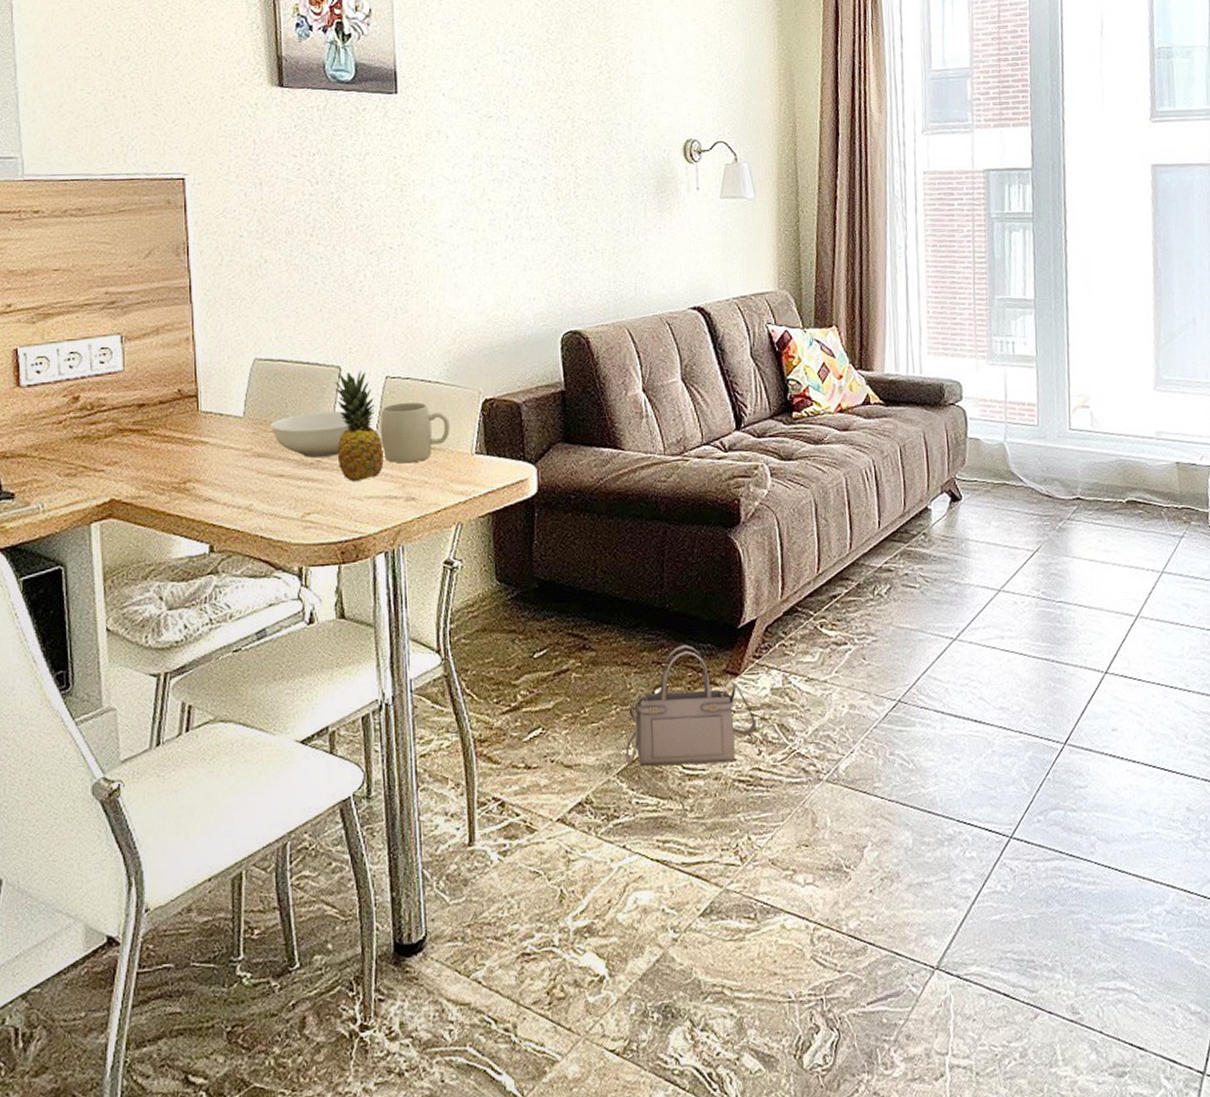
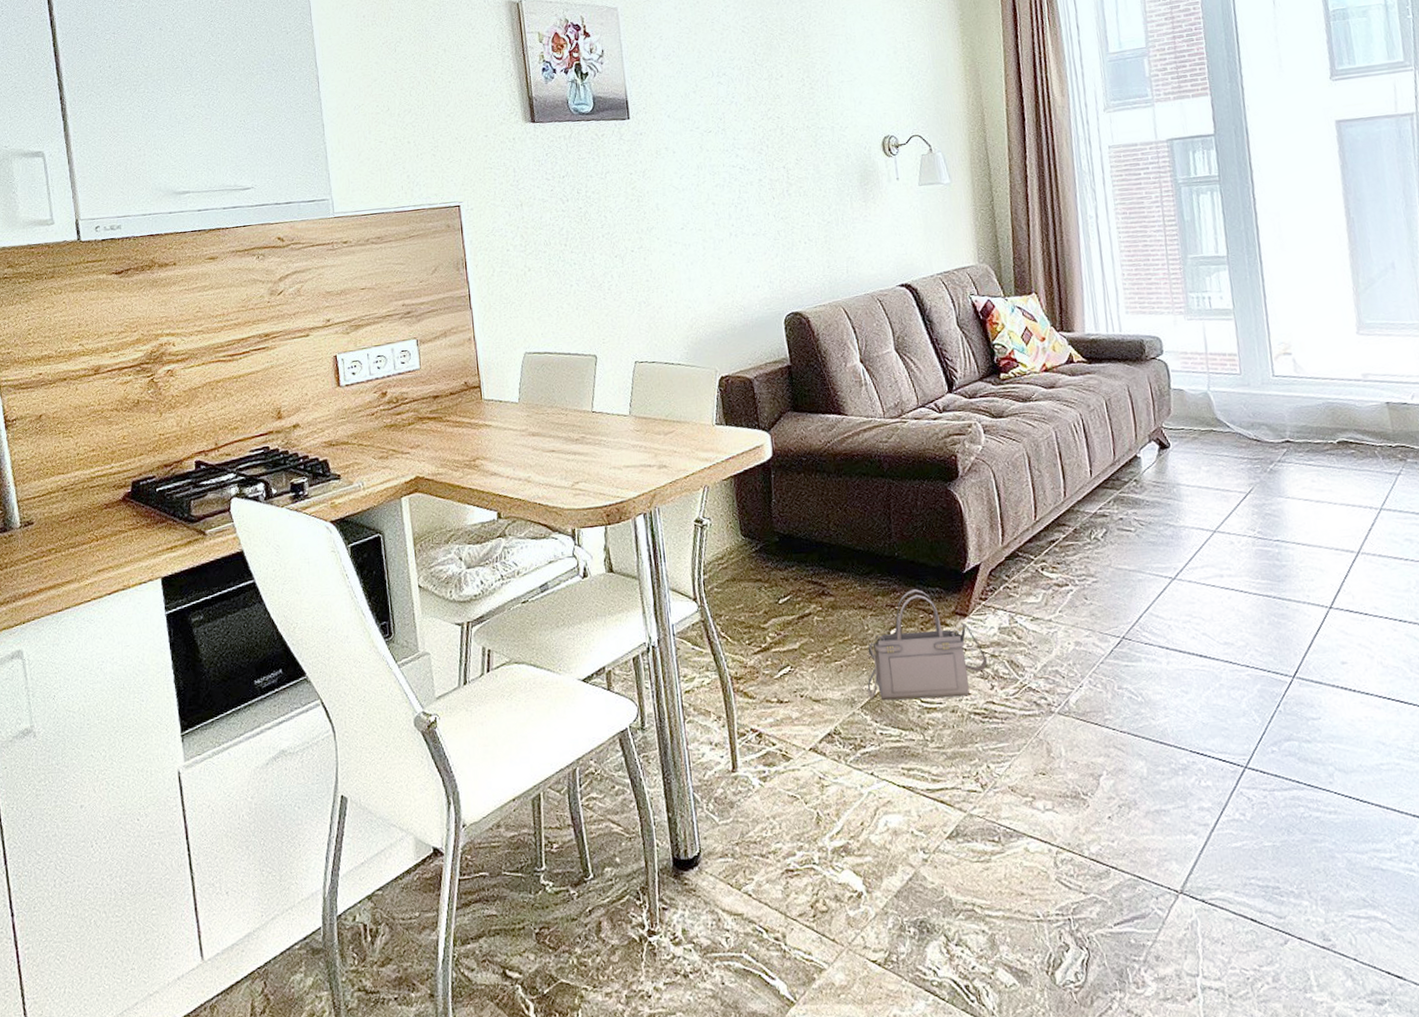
bowl: present [270,411,372,459] -> none [541,393,625,435]
fruit: present [334,370,384,481] -> none [592,357,638,453]
mug: present [379,402,450,463] -> none [632,382,693,436]

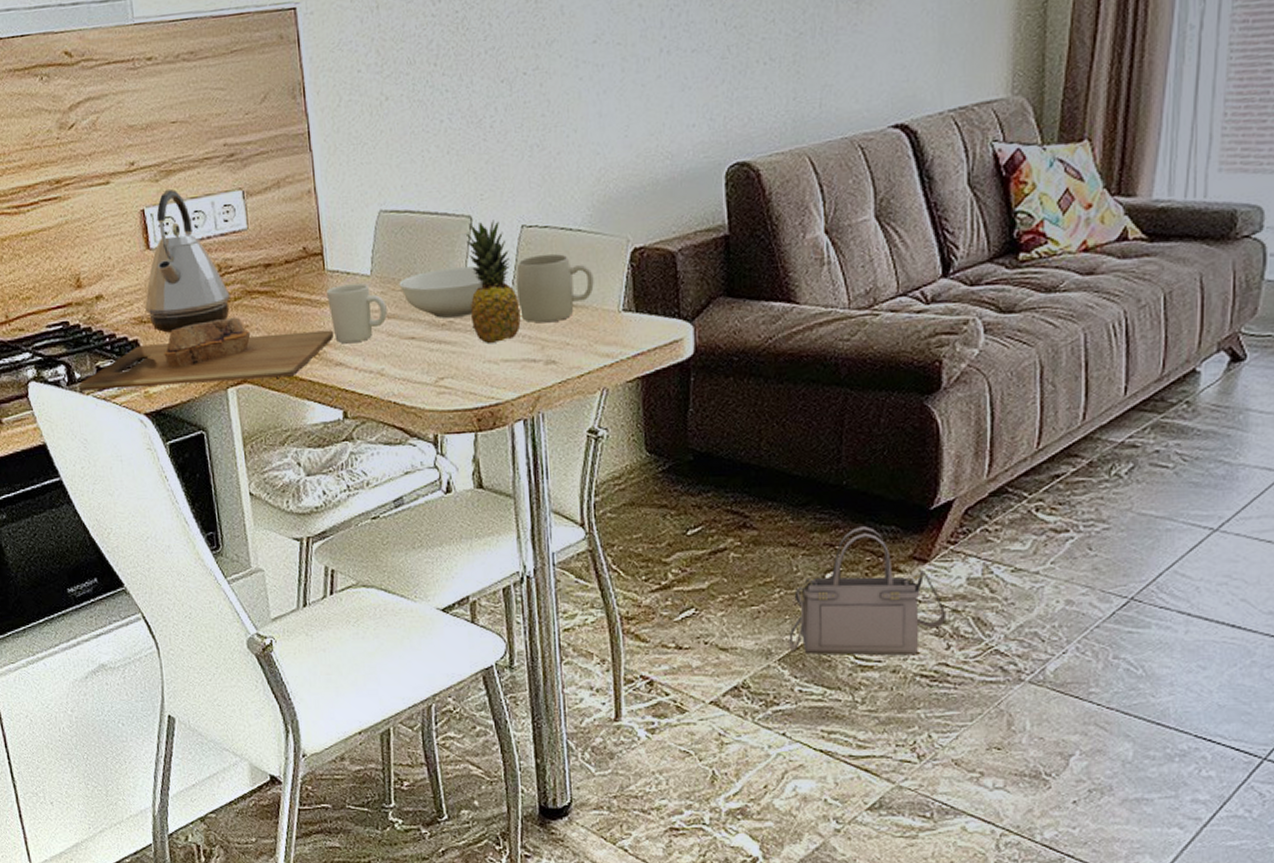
cutting board: none [274,438,490,504] -> present [77,317,335,391]
kettle: none [334,339,405,453] -> present [145,189,230,333]
mug: none [483,409,532,457] -> present [327,283,387,344]
bowl: none [541,393,625,435] -> present [399,266,507,319]
fruit: none [592,357,638,453] -> present [465,219,521,343]
mug: none [632,382,693,436] -> present [515,253,594,323]

